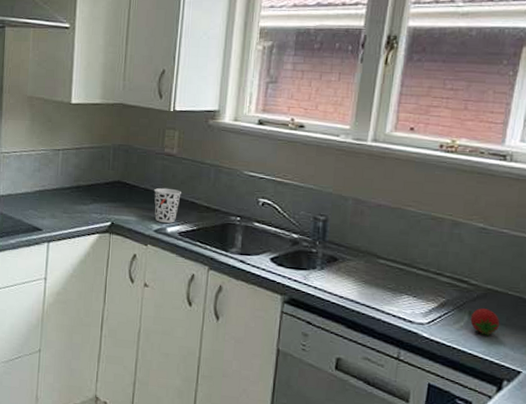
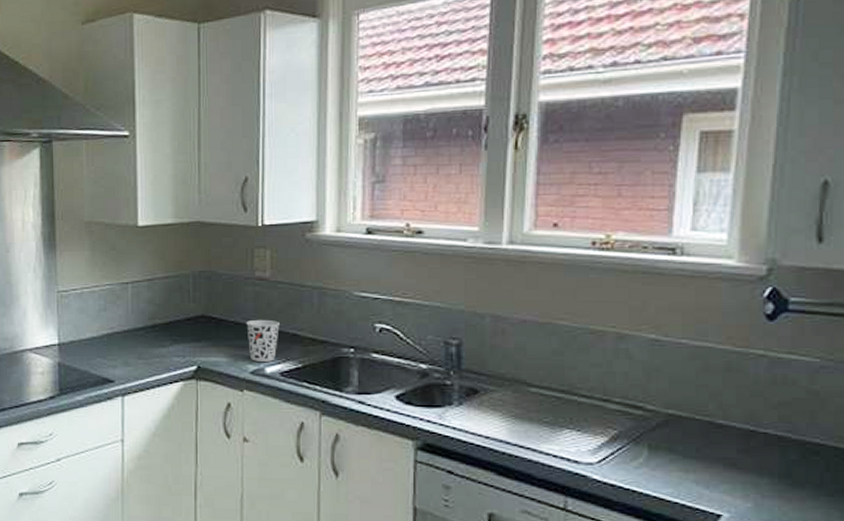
fruit: present [470,308,499,337] -> none [651,439,687,474]

